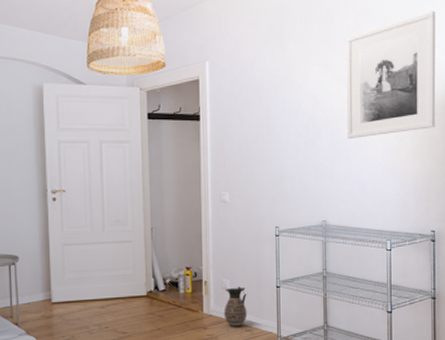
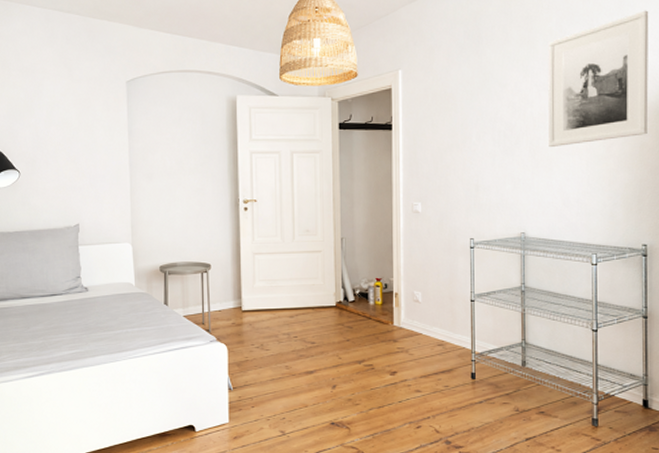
ceramic jug: present [224,287,247,327] -> none [415,300,440,341]

